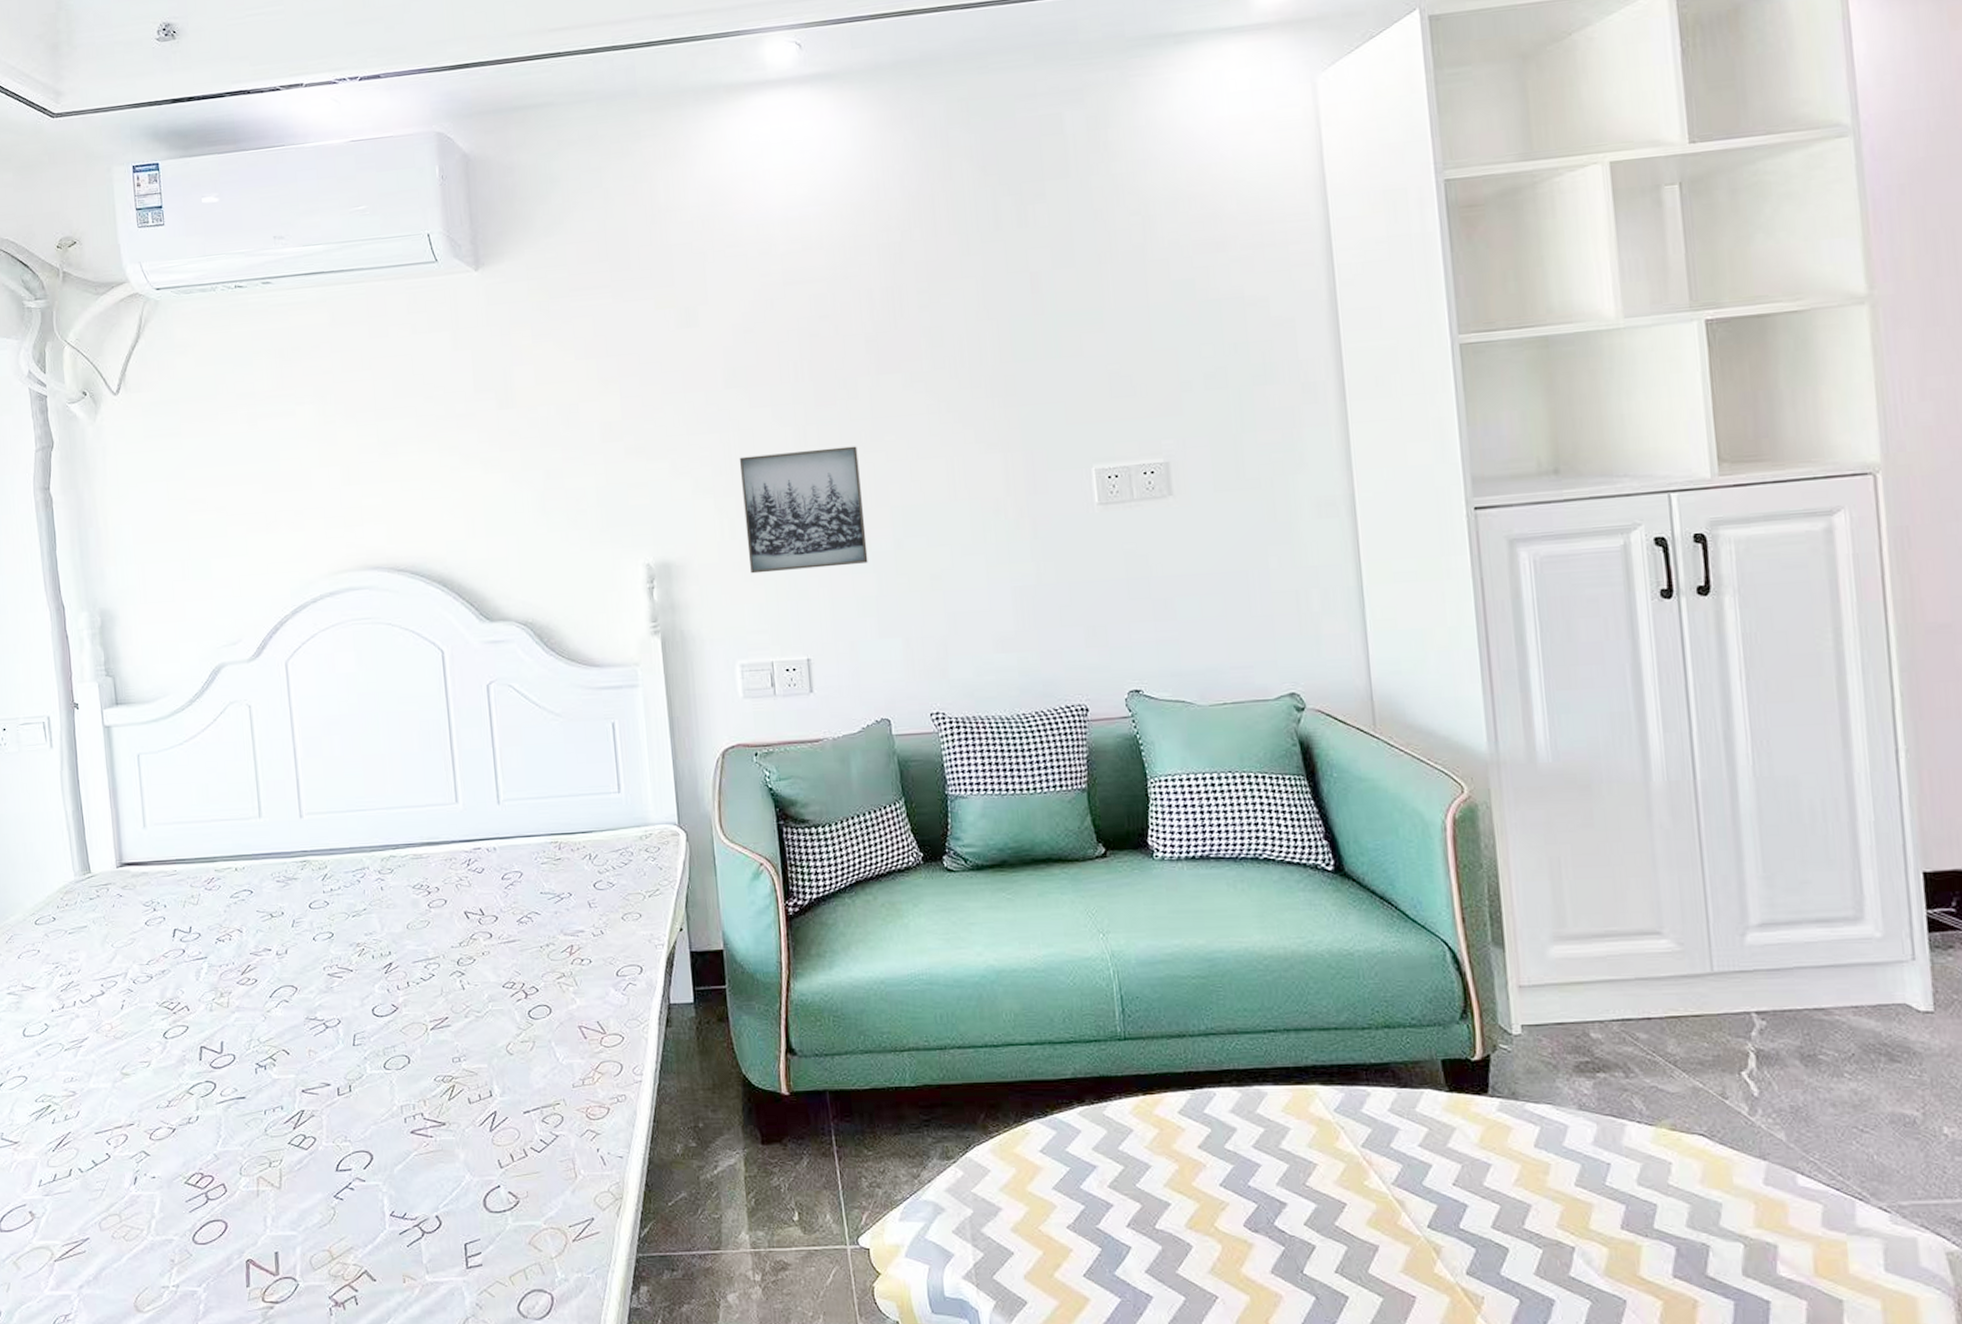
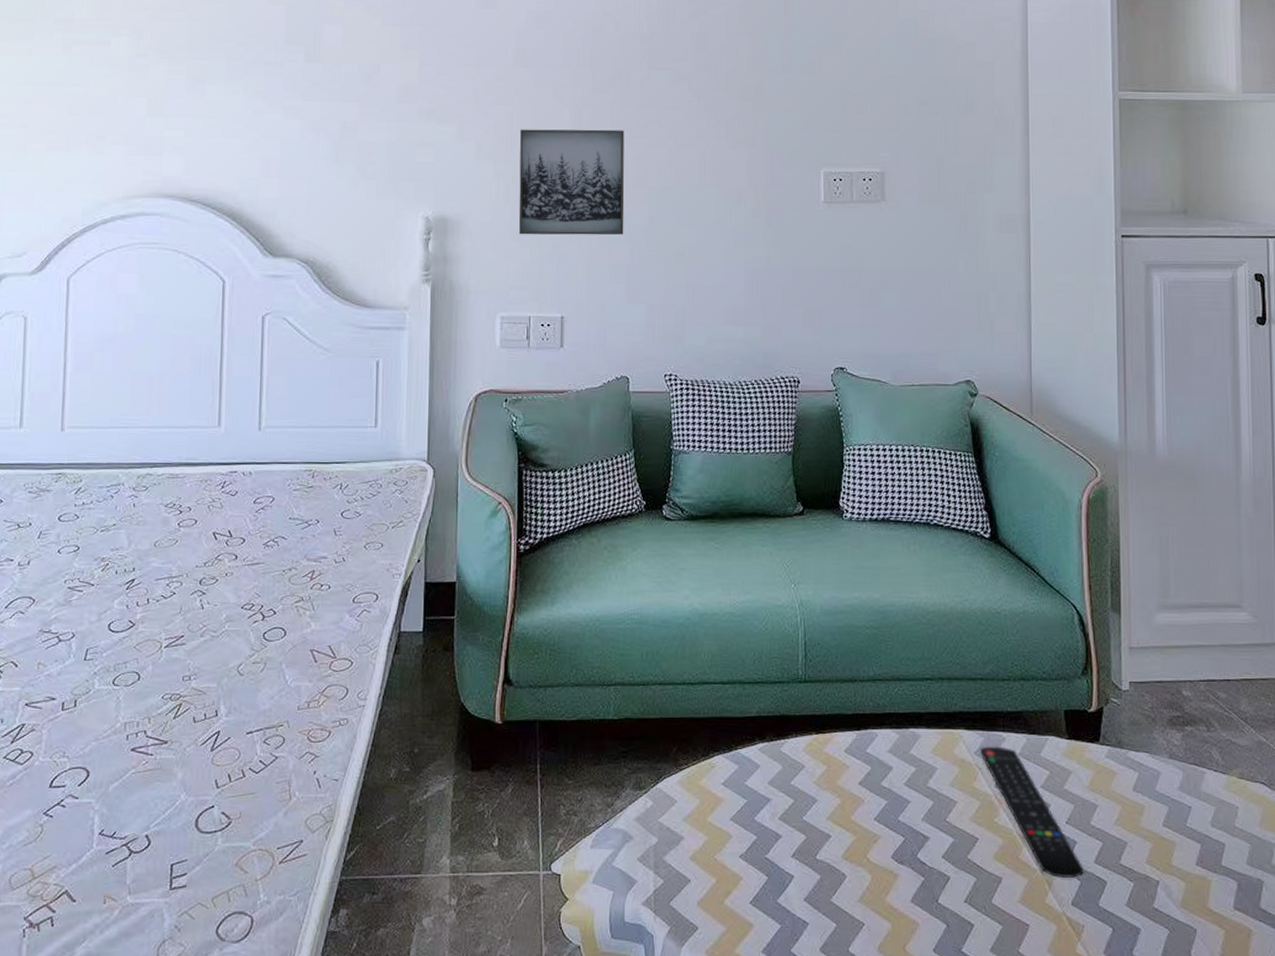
remote control: none [1340,1102,1481,1246] -> present [980,746,1085,879]

